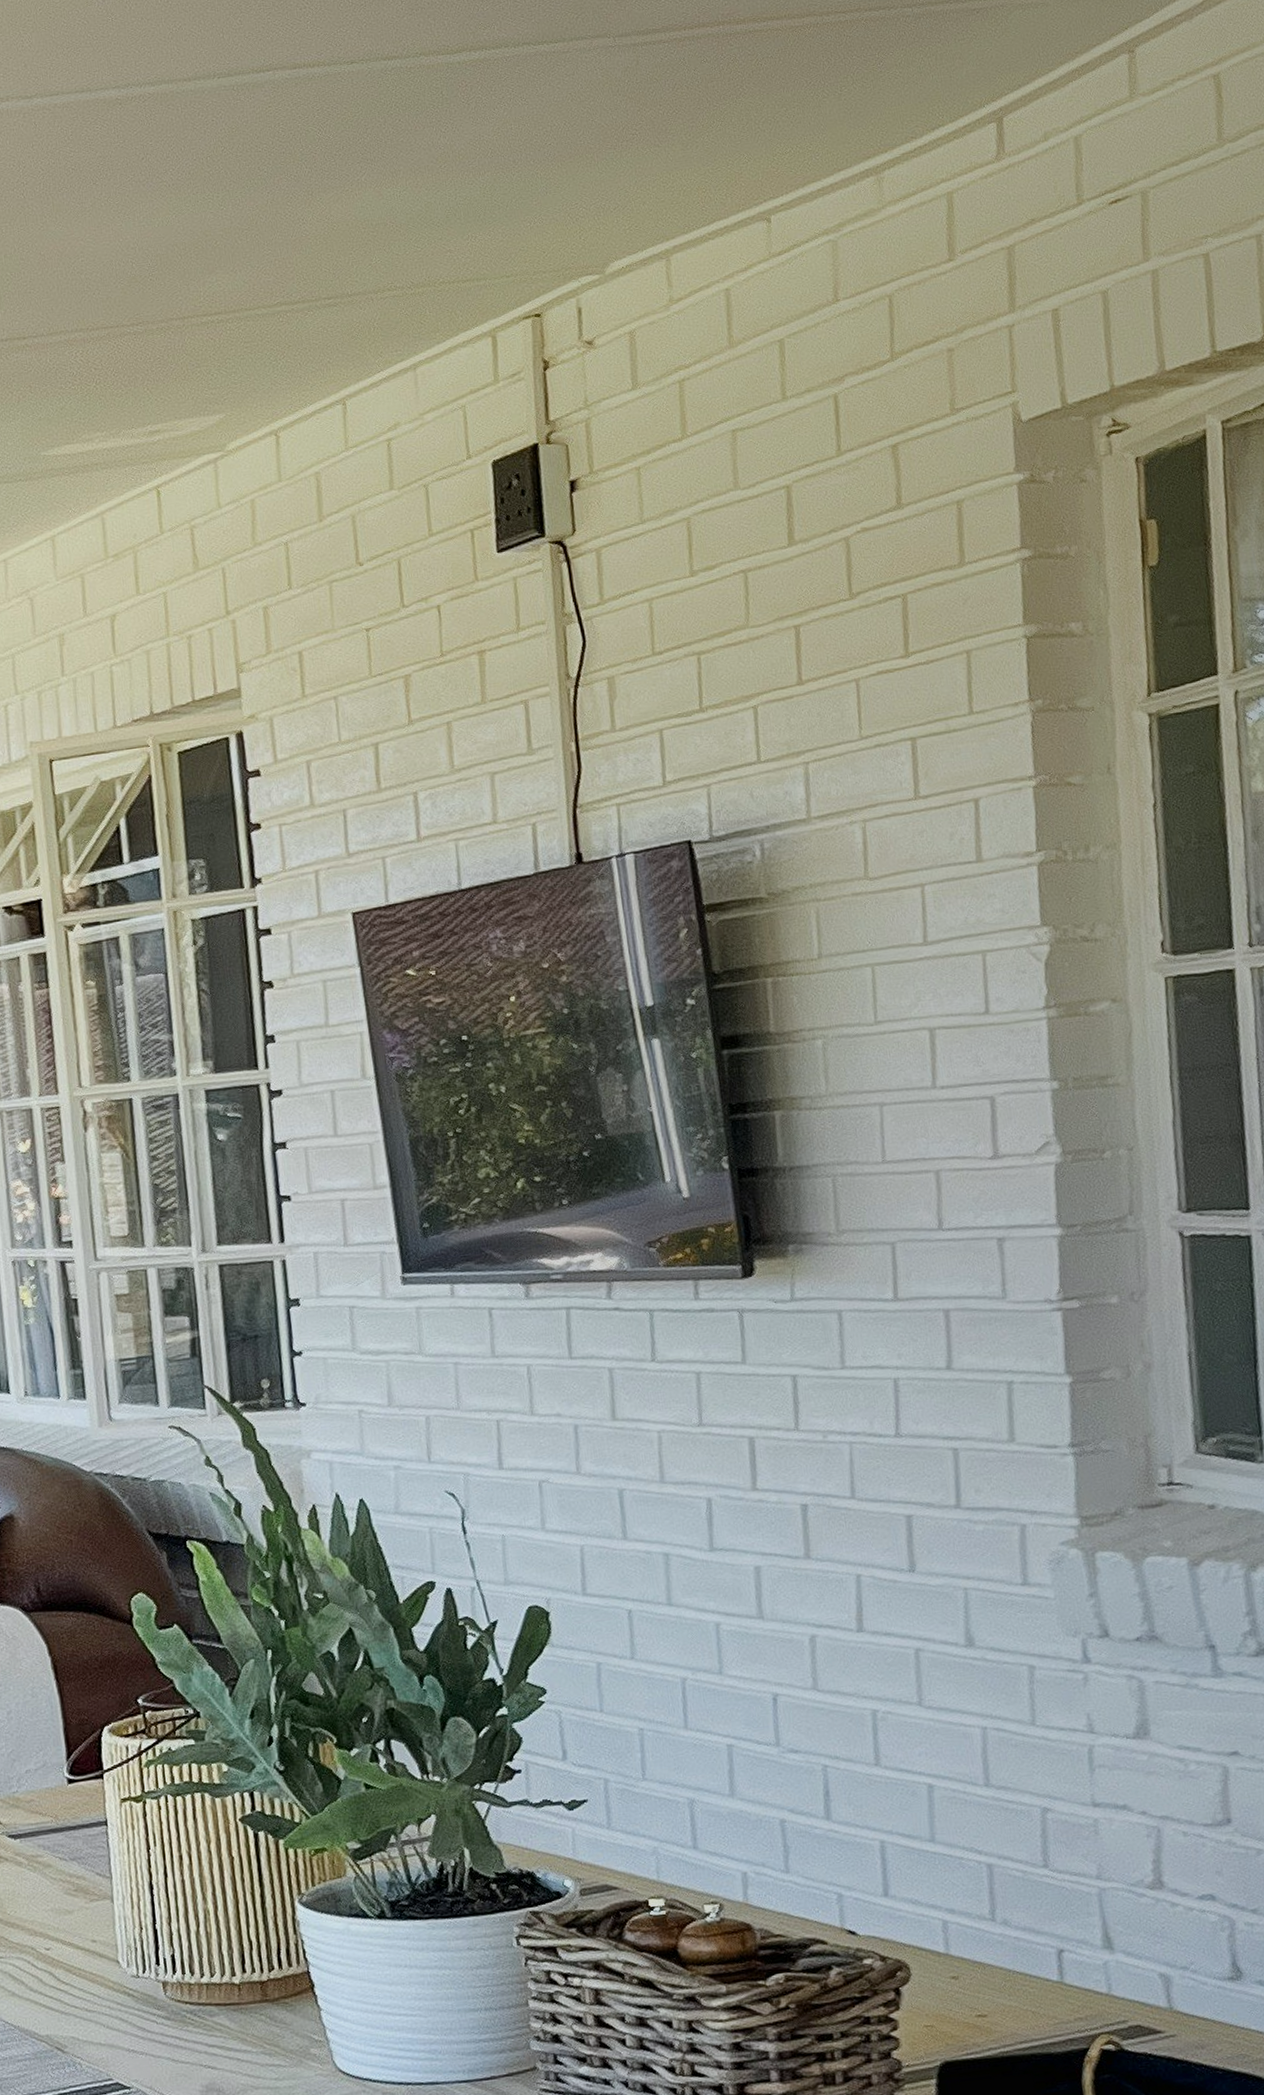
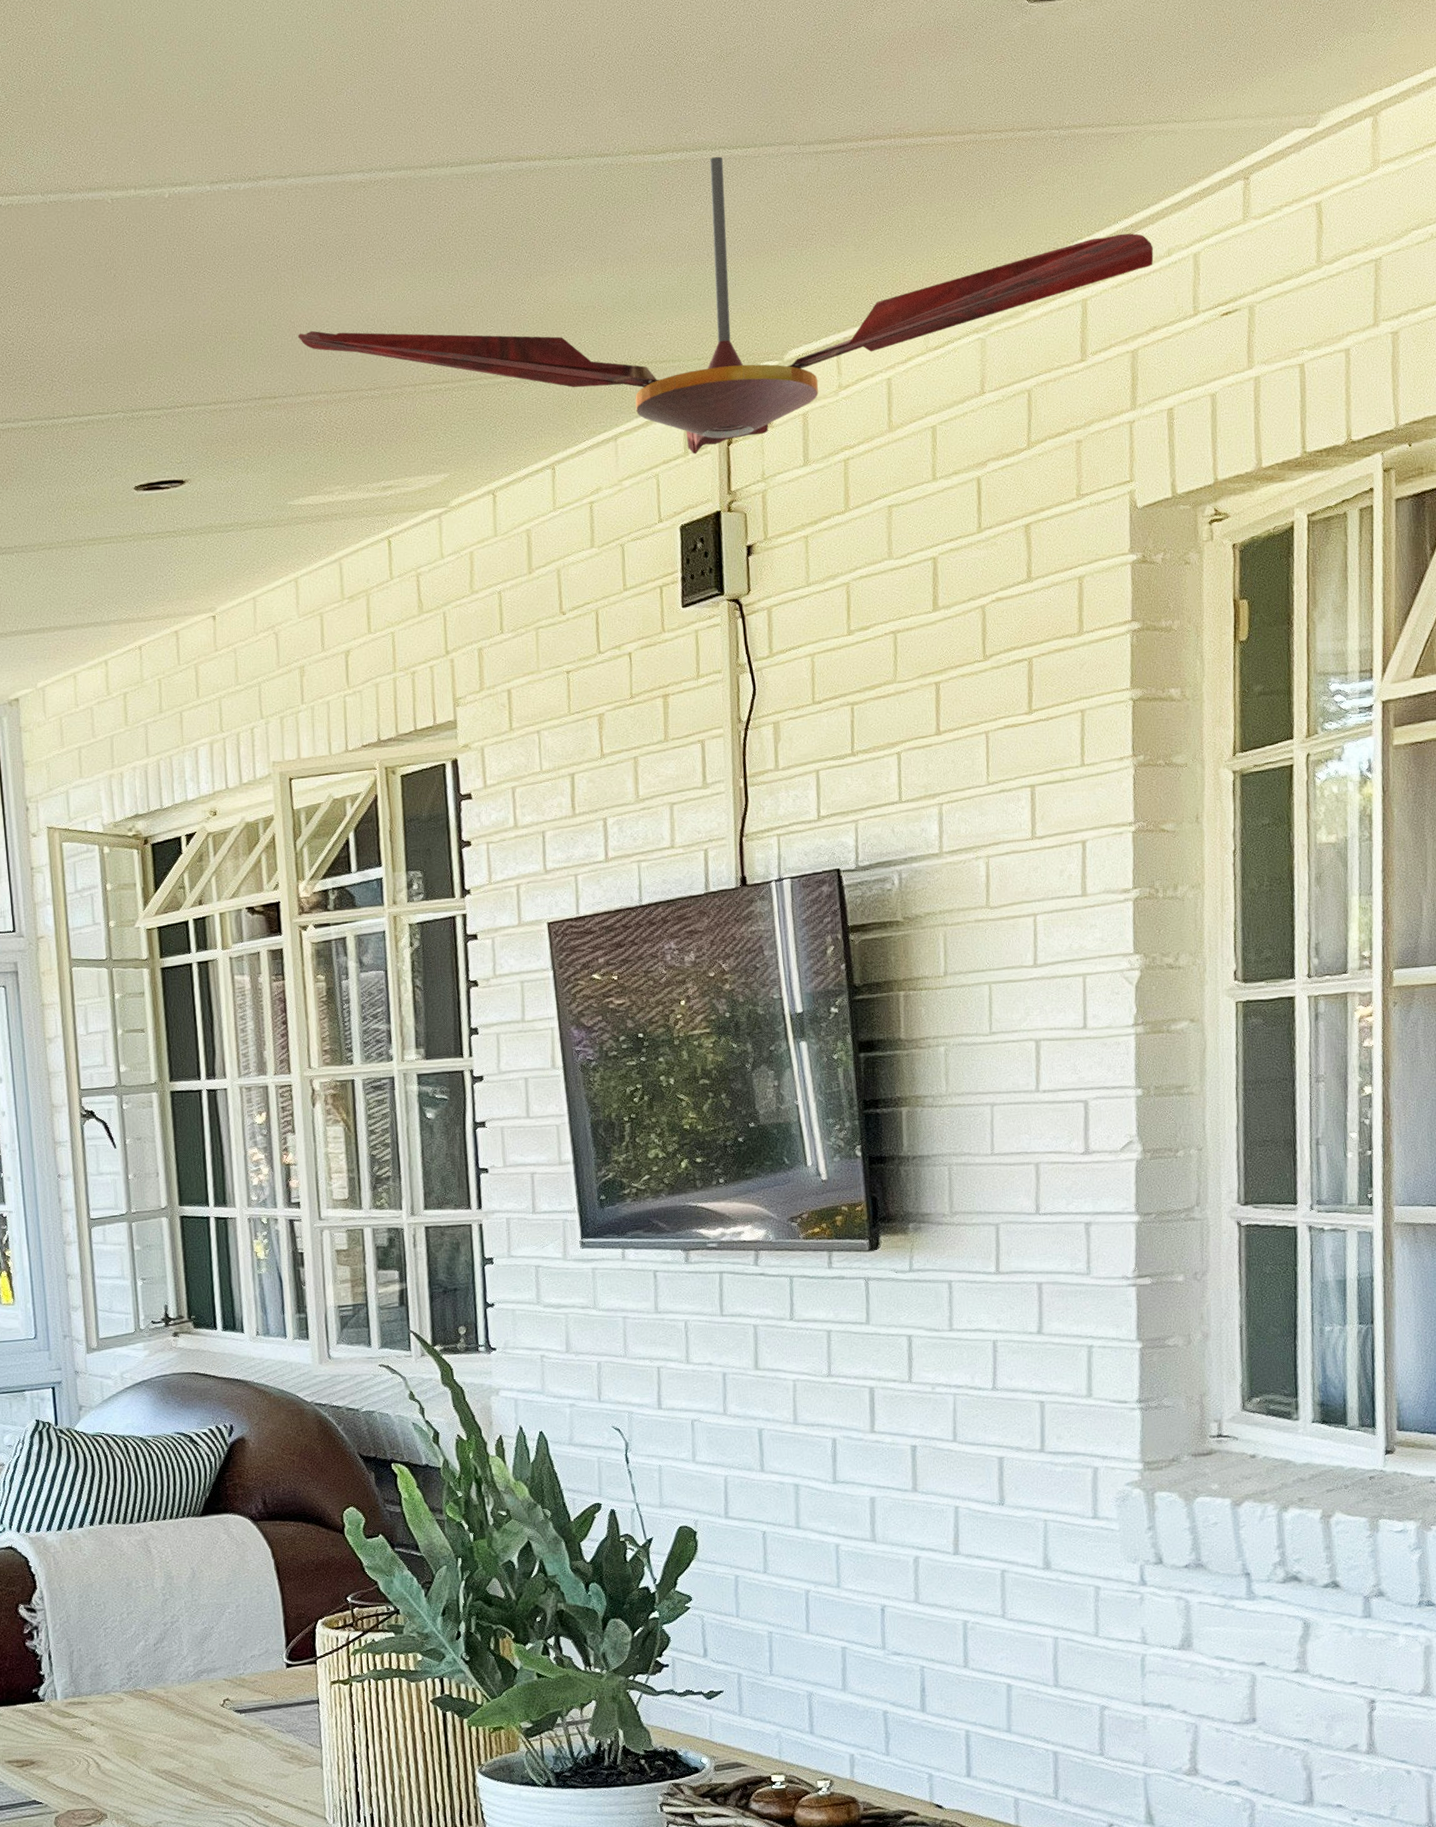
ceiling fan: none [48,54,1028,382] -> present [297,157,1154,454]

